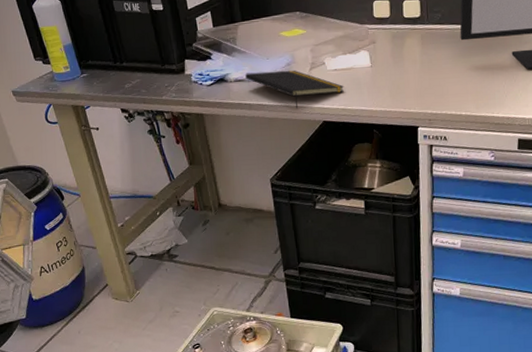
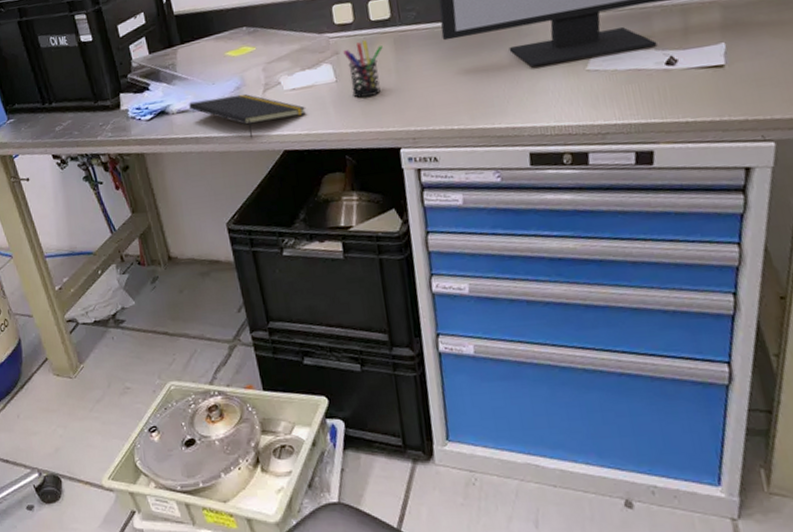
pen holder: none [379,33,412,83] -> present [343,40,383,98]

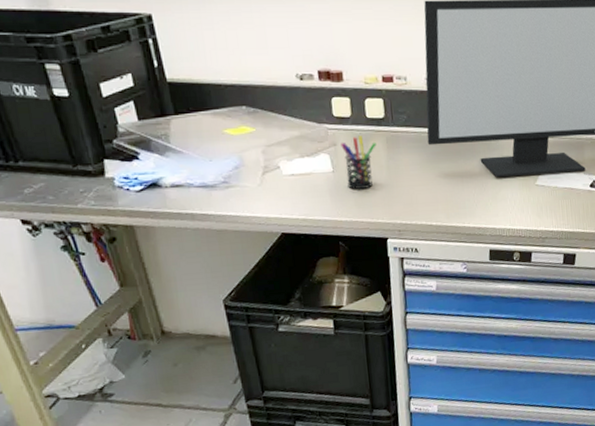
notepad: present [189,93,307,138] -> none [184,174,304,219]

